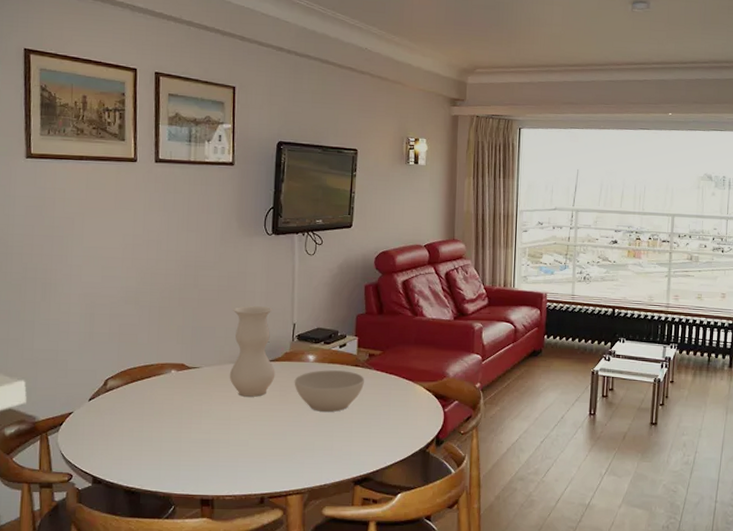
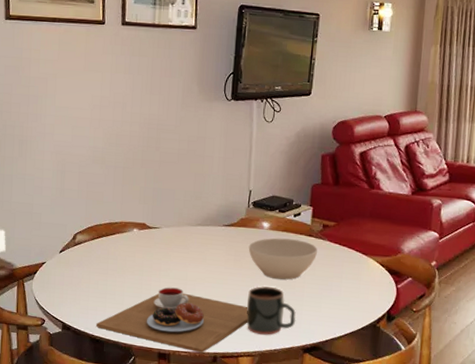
place setting: none [130,428,296,496] -> present [95,287,249,353]
vase: present [229,306,276,397] -> none [187,170,231,260]
mug: none [294,420,346,470] -> present [246,286,296,335]

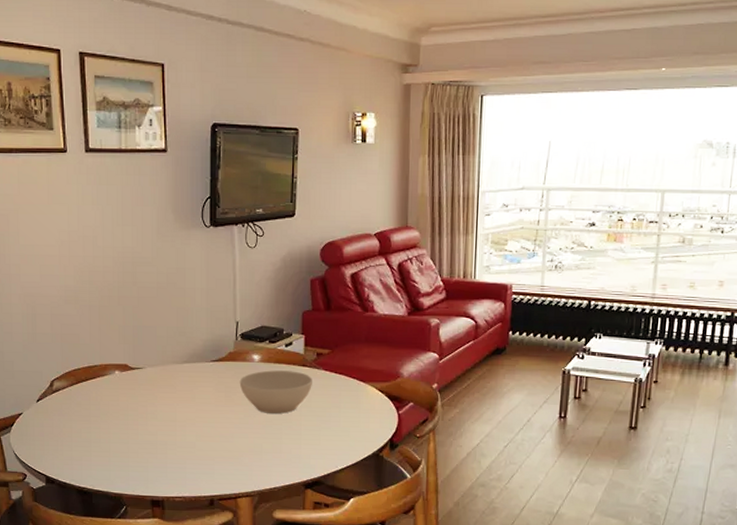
place setting: present [95,287,249,353] -> none [81,430,245,497]
mug: present [246,286,296,335] -> none [241,422,295,473]

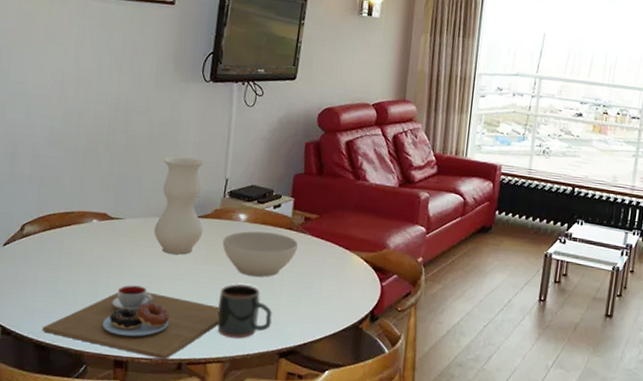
place setting: none [81,430,245,497] -> present [41,285,220,360]
vase: none [173,303,220,398] -> present [153,156,205,255]
mug: none [241,422,295,473] -> present [217,284,272,338]

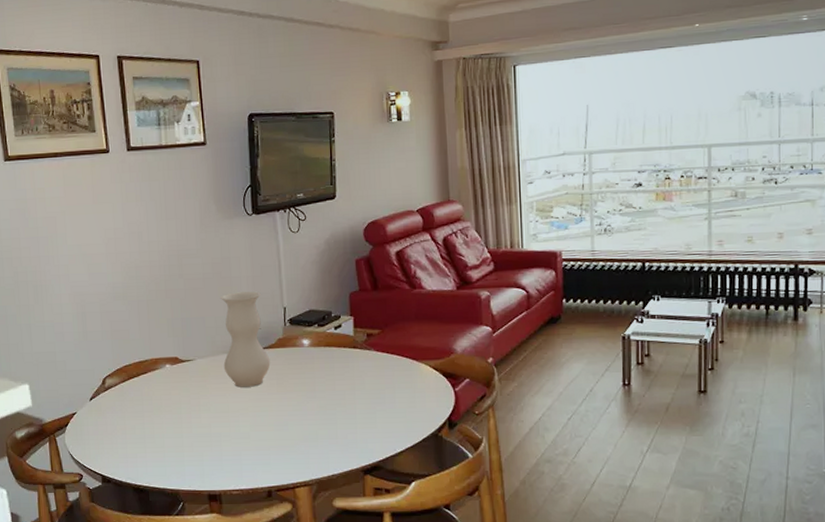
place setting: present [41,285,220,360] -> none [137,422,301,490]
mug: present [217,284,272,338] -> none [296,408,352,461]
bowl: present [222,231,298,277] -> none [290,353,364,399]

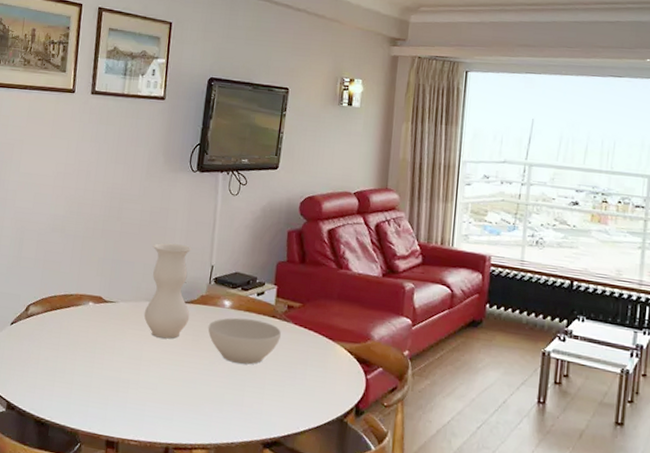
bowl: none [290,353,364,399] -> present [208,317,281,365]

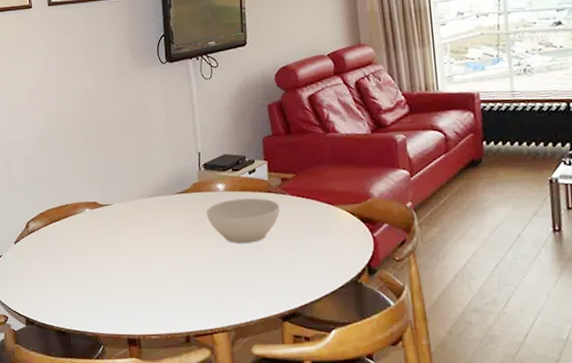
vase: present [143,242,192,339] -> none [137,137,186,232]

